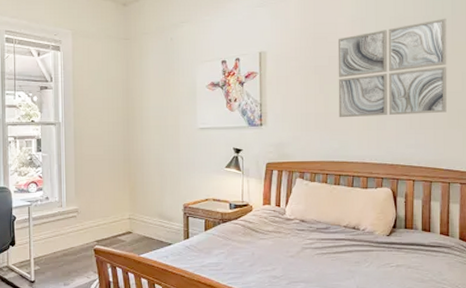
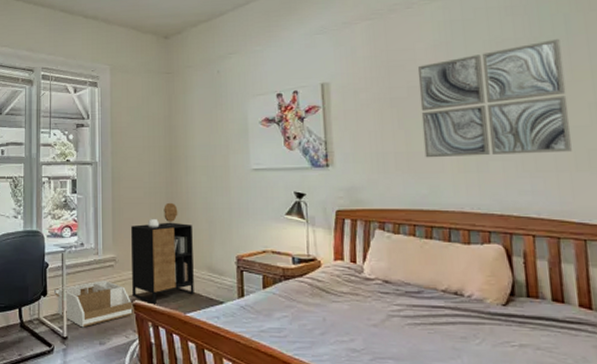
storage bin: none [22,230,94,272] -> present [54,280,133,328]
cabinet: none [92,158,147,249] -> present [131,202,194,305]

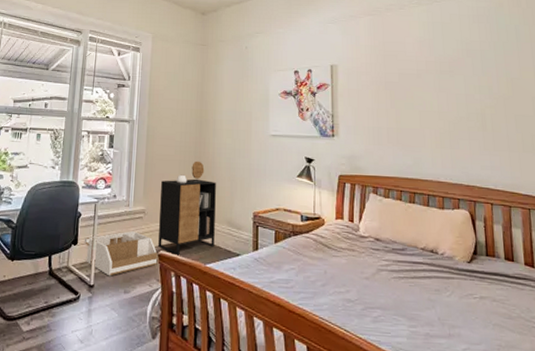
wall art: present [417,38,572,158] -> none [407,44,520,136]

